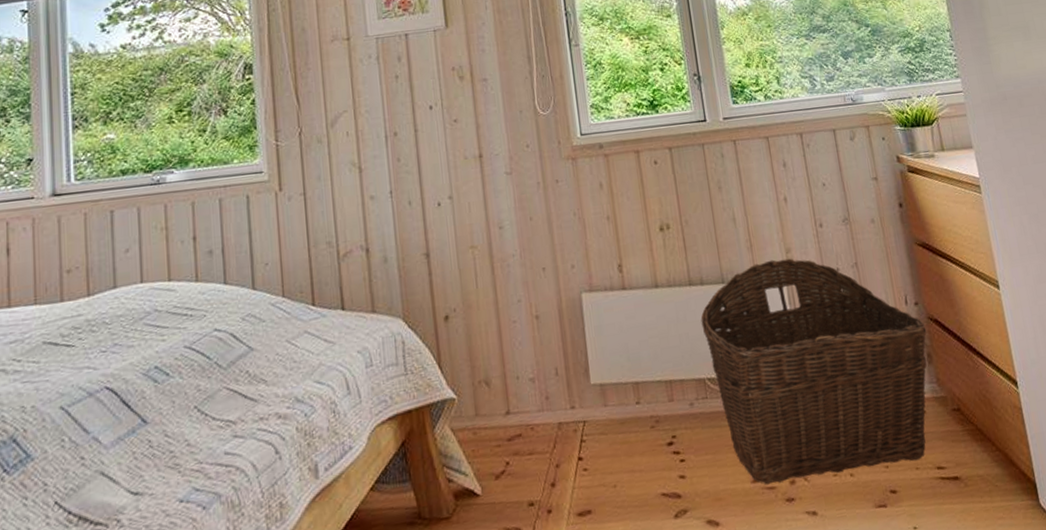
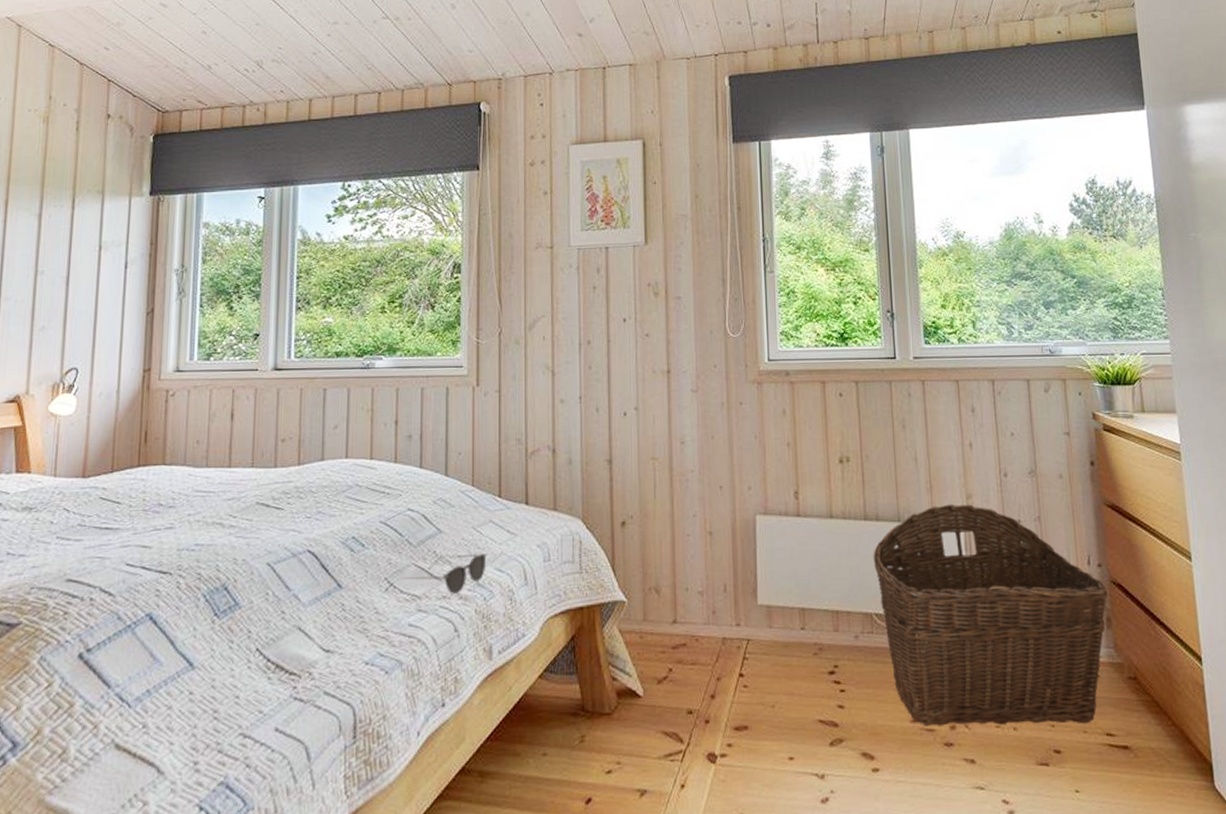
sunglasses: none [195,367,304,422] -> present [385,554,487,595]

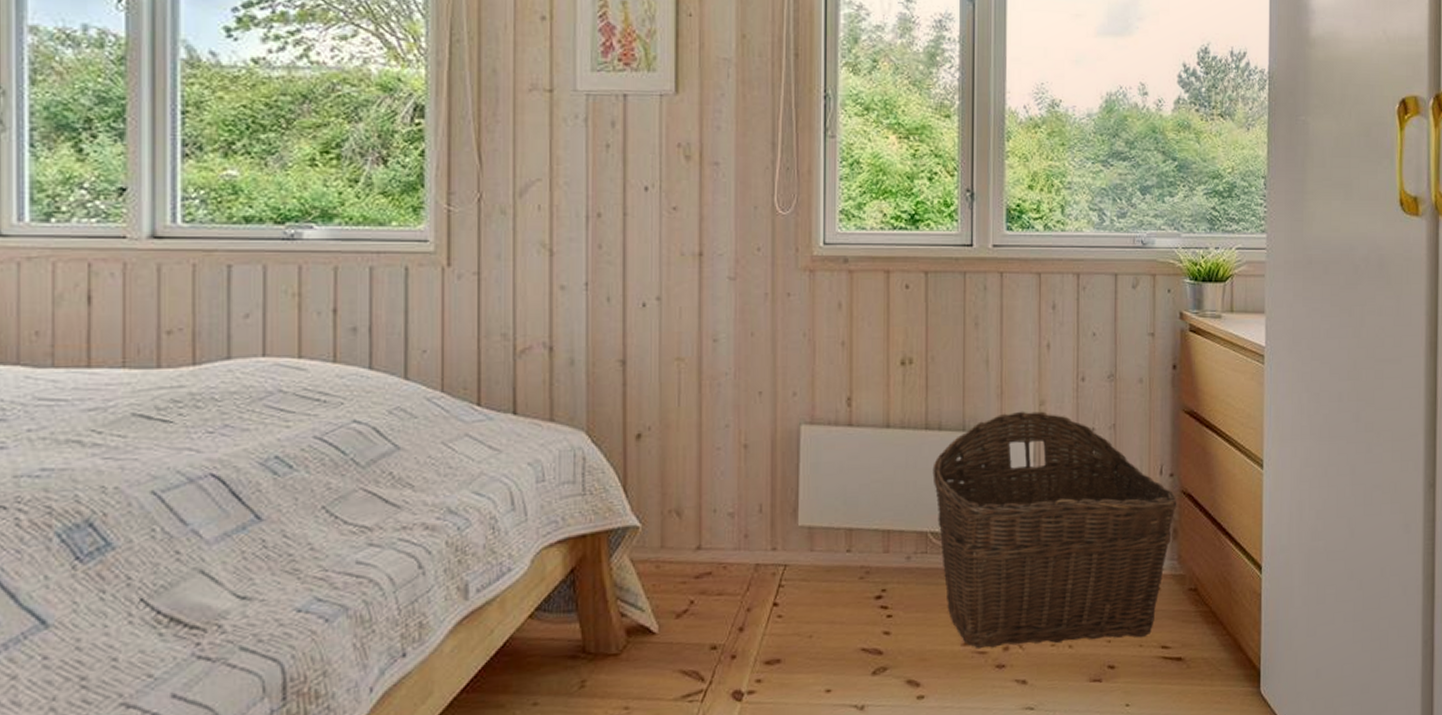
sunglasses: present [385,554,487,595] -> none [322,475,461,525]

